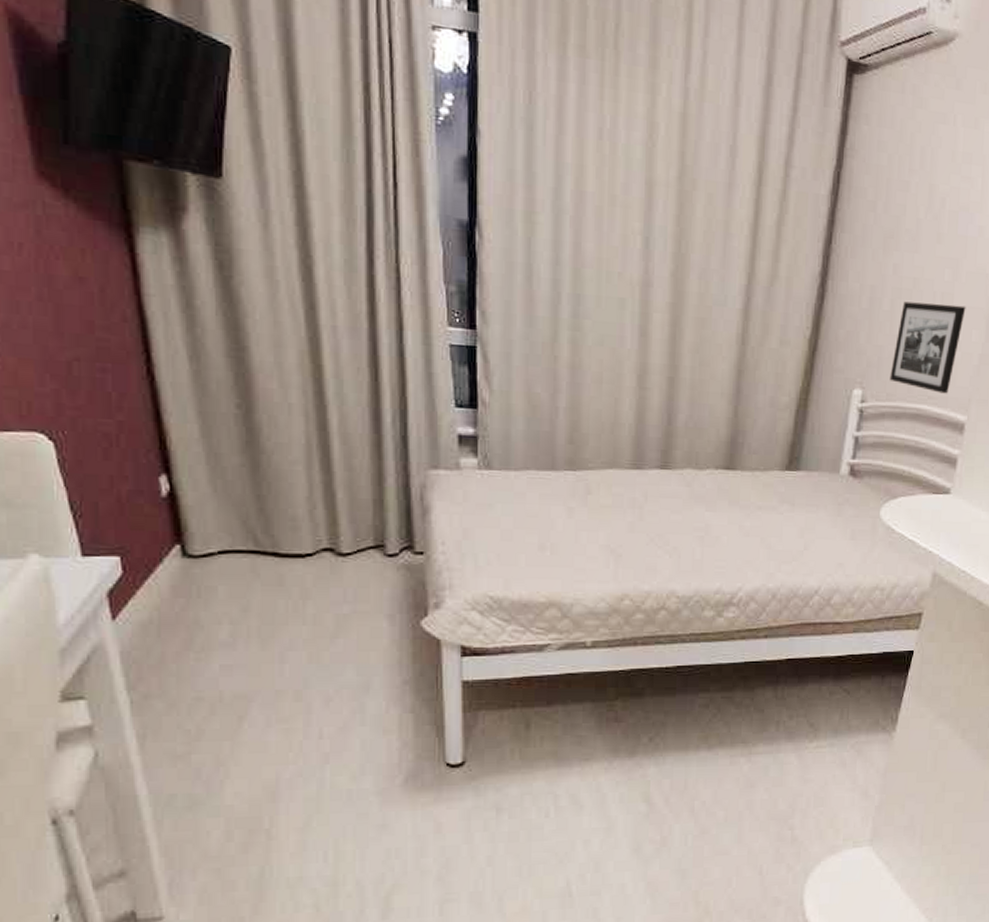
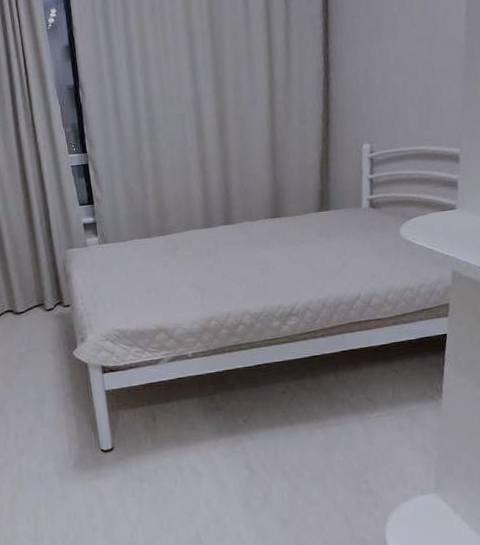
picture frame: present [889,301,966,394] -> none [390,68,445,136]

